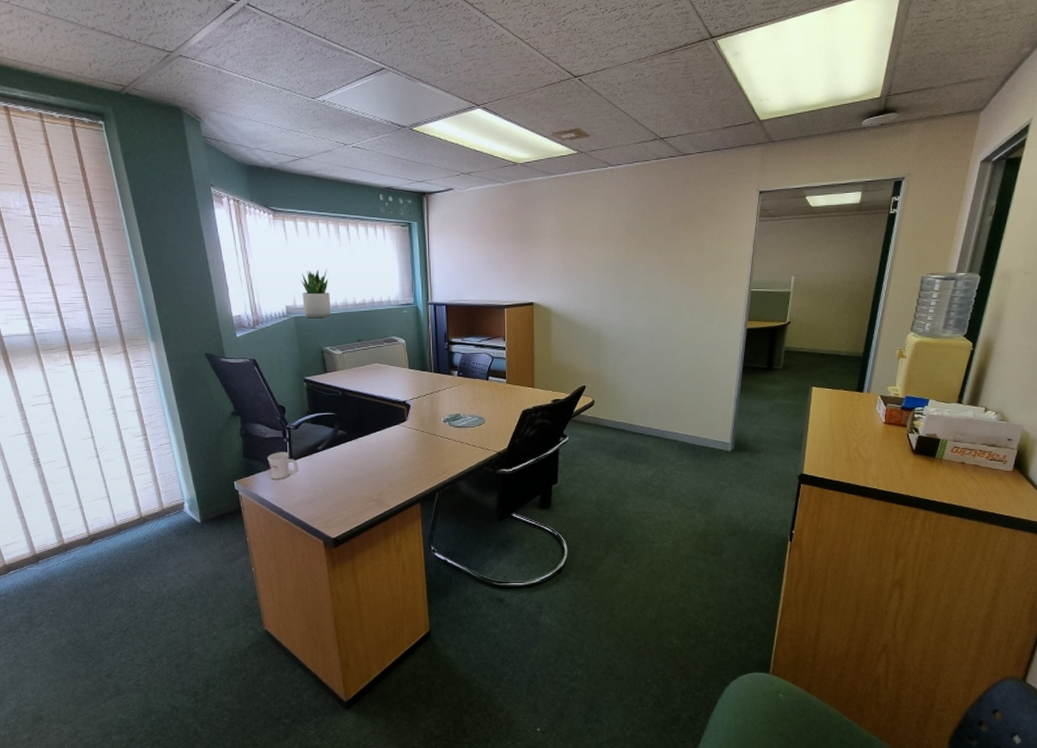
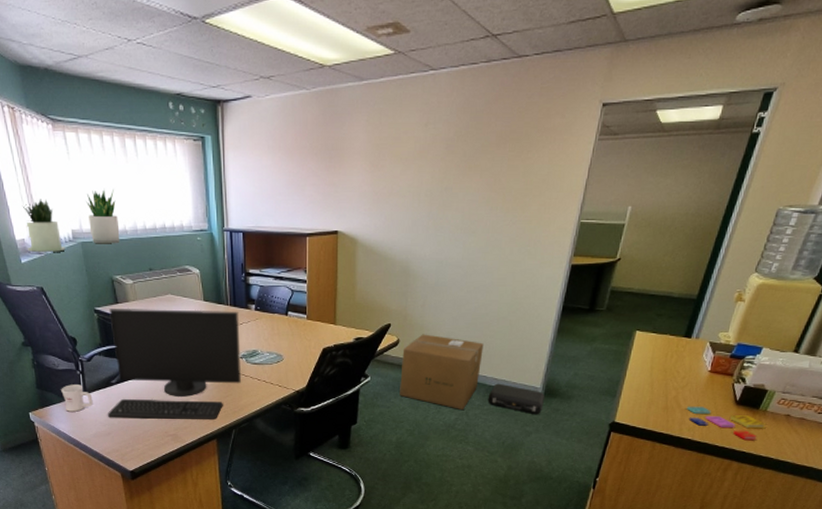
planter: none [240,279,279,328] -> present [22,199,66,253]
computer keyboard: none [312,464,427,485] -> present [107,399,223,421]
computer monitor: none [318,376,445,461] -> present [109,307,242,397]
box: none [597,394,674,467] -> present [400,334,484,411]
briefcase: none [681,439,736,470] -> present [488,383,545,415]
books: none [868,456,944,487] -> present [686,406,766,440]

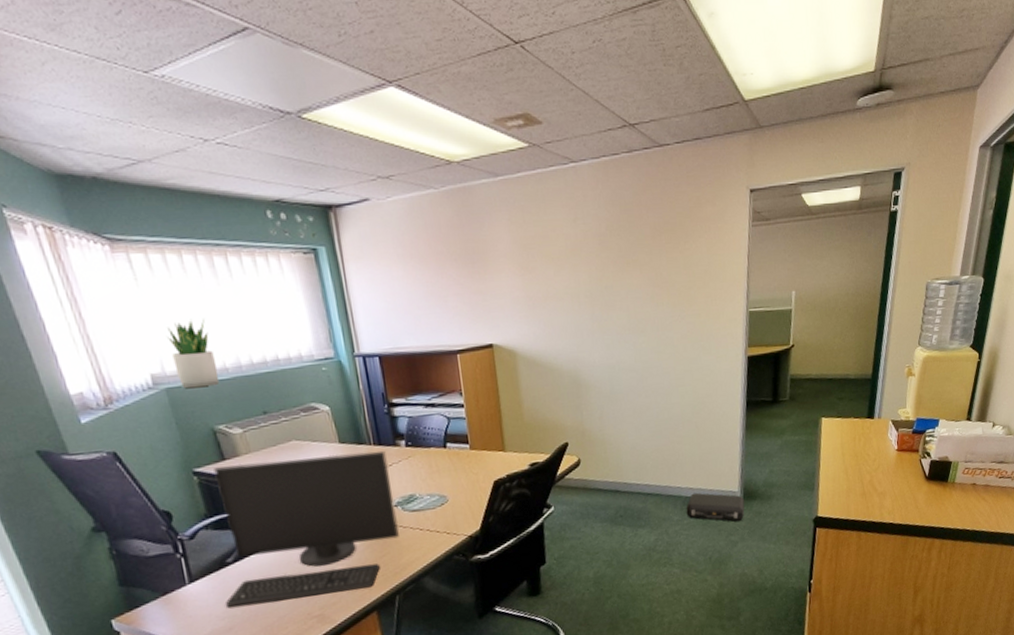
planter: present [22,199,66,253] -> none [75,338,144,409]
mug: present [61,384,93,412] -> none [155,571,204,610]
box: present [400,334,484,411] -> none [586,449,673,530]
books: present [686,406,766,440] -> none [882,487,957,515]

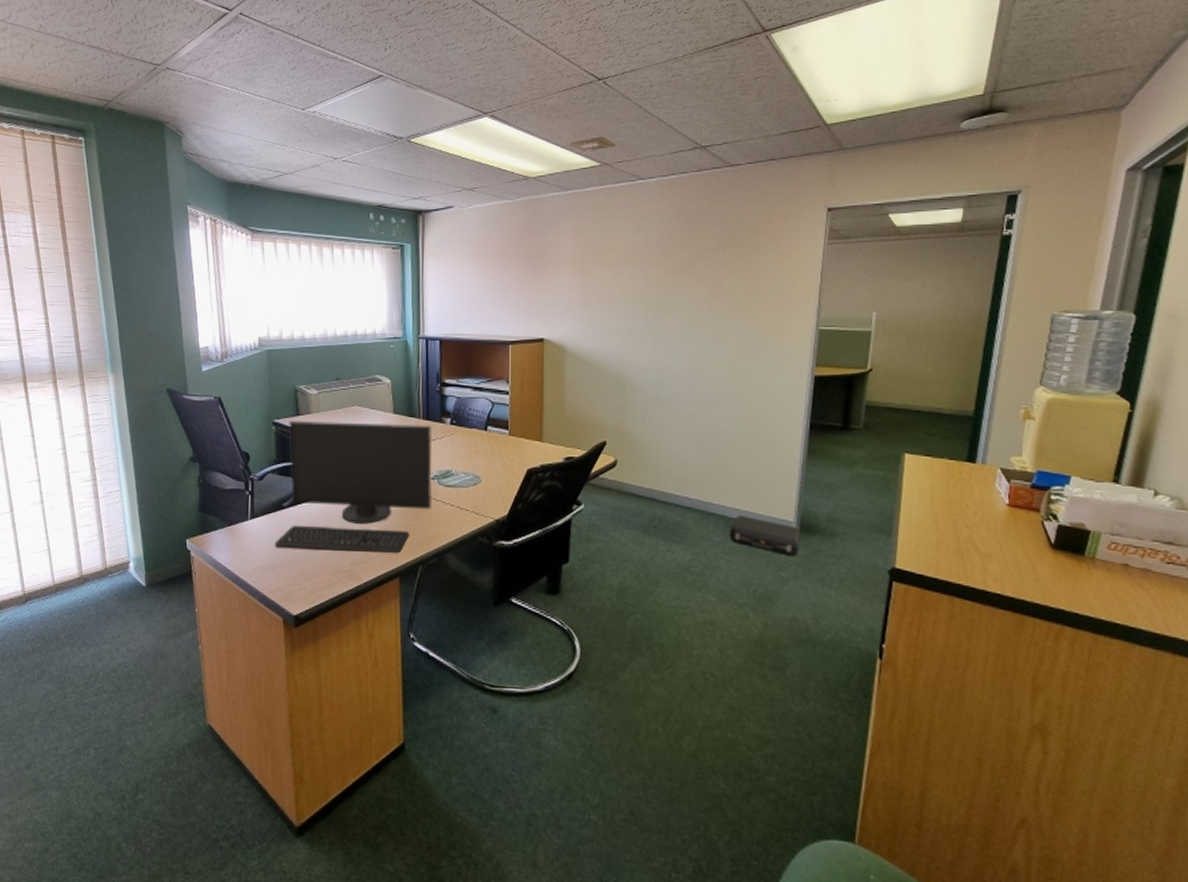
planter: present [168,318,220,389] -> none [277,295,309,352]

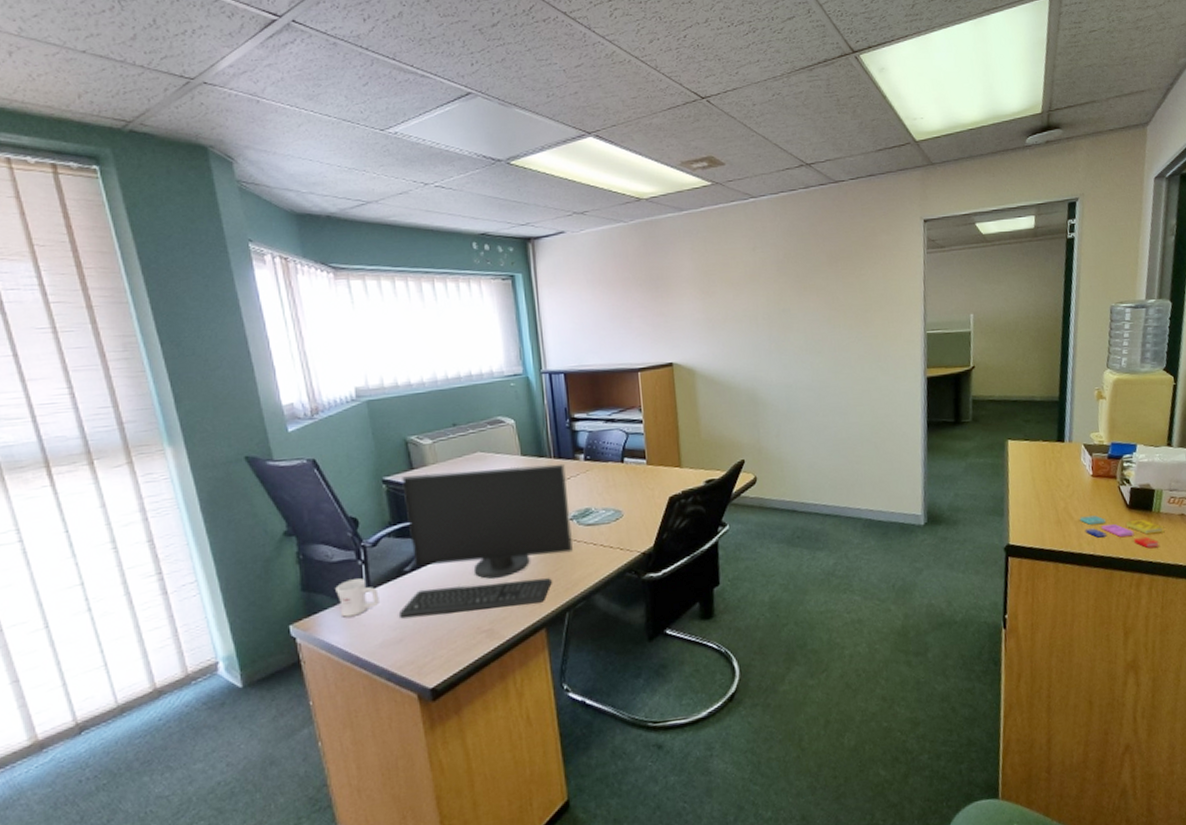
mug: none [225,507,260,540] -> present [335,578,379,617]
briefcase: present [729,515,802,557] -> none [866,515,930,548]
books: none [986,549,1099,597] -> present [1079,515,1164,548]

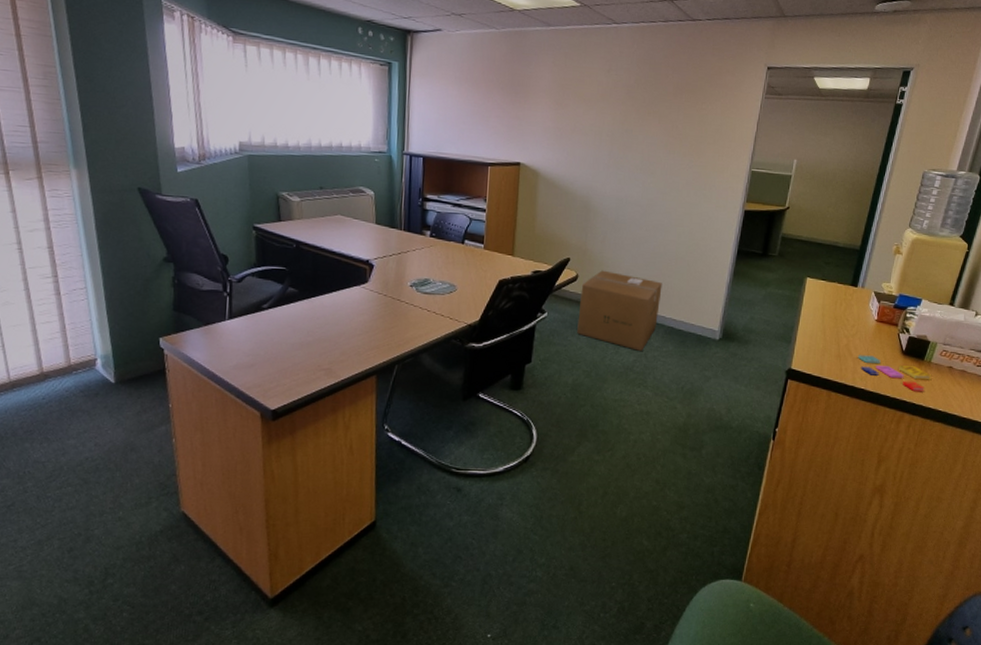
mug: present [335,578,379,617] -> none [202,307,238,339]
computer keyboard: present [398,578,552,617] -> none [252,326,387,354]
computer monitor: present [402,463,573,579] -> none [269,226,413,326]
box: none [762,467,853,553] -> present [577,270,662,352]

